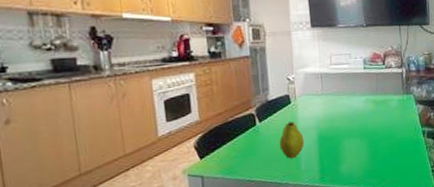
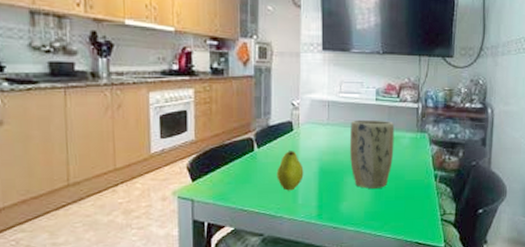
plant pot: none [343,86,385,150] -> present [349,119,395,189]

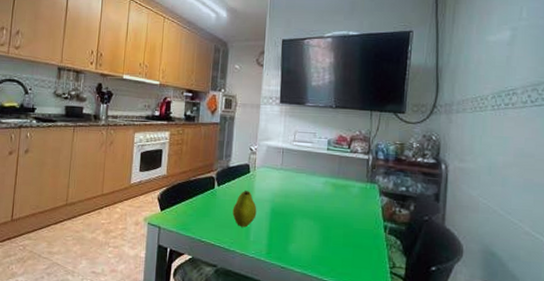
plant pot: present [349,119,395,189] -> none [300,166,345,234]

